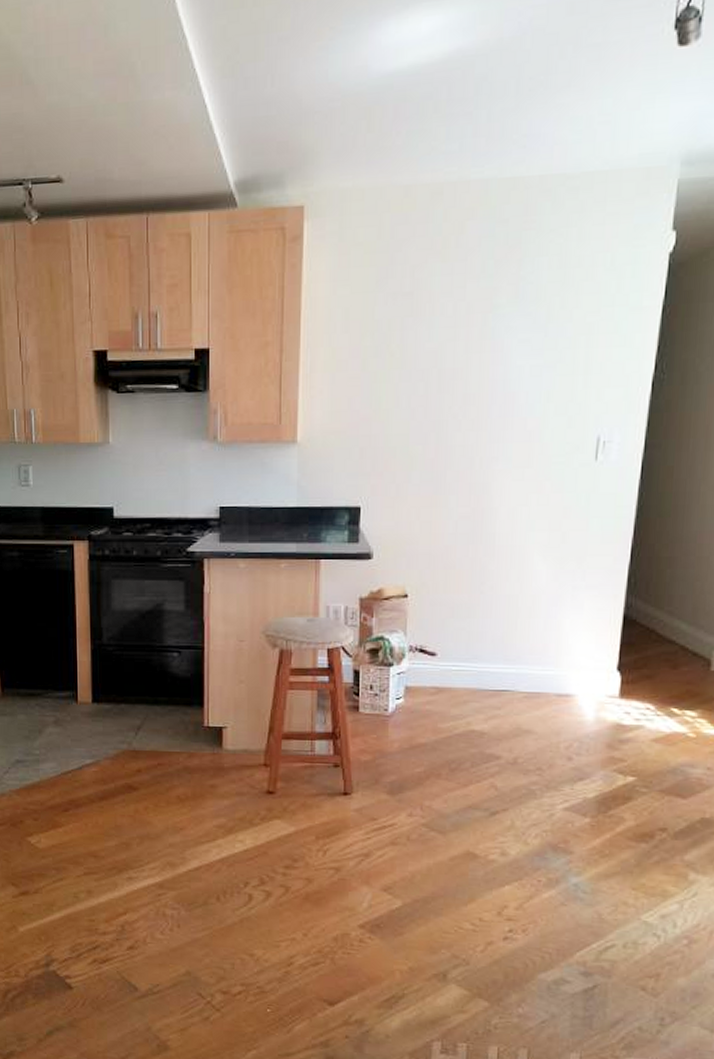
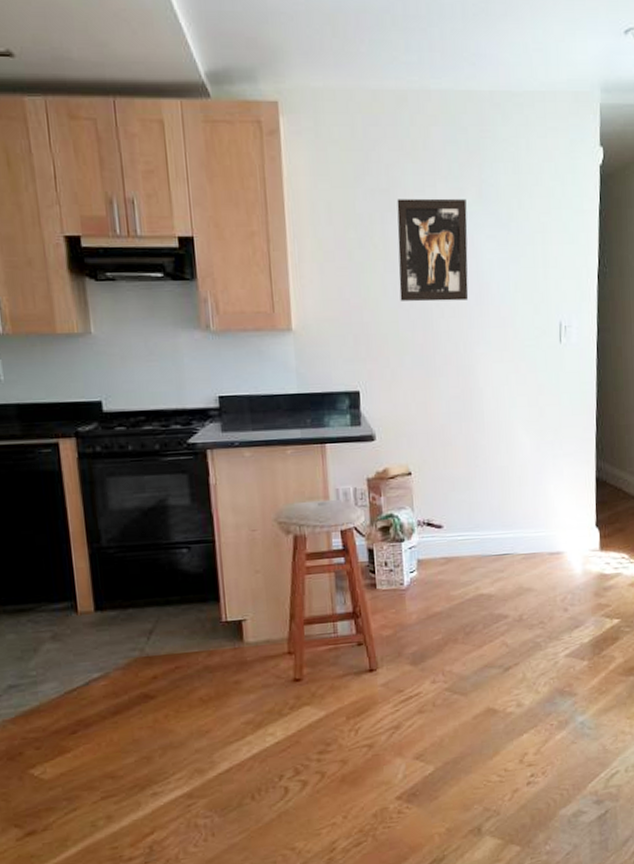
wall art: none [413,300,499,413] -> present [397,198,469,302]

